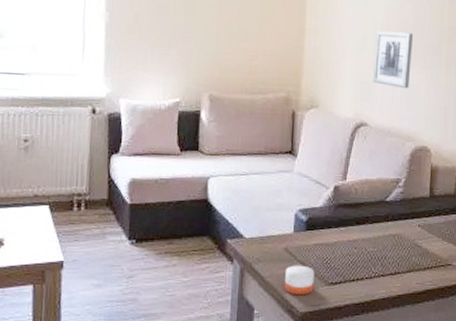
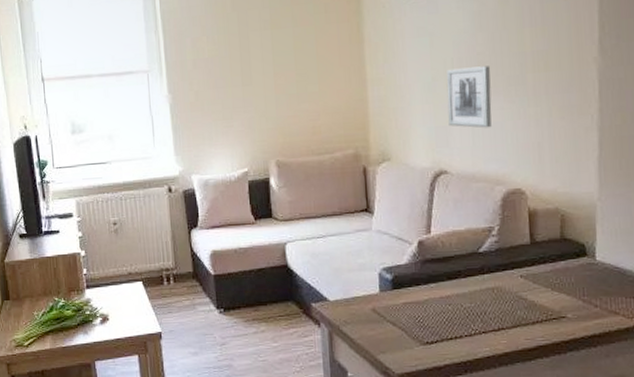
candle: present [284,264,315,295] -> none [375,324,408,357]

